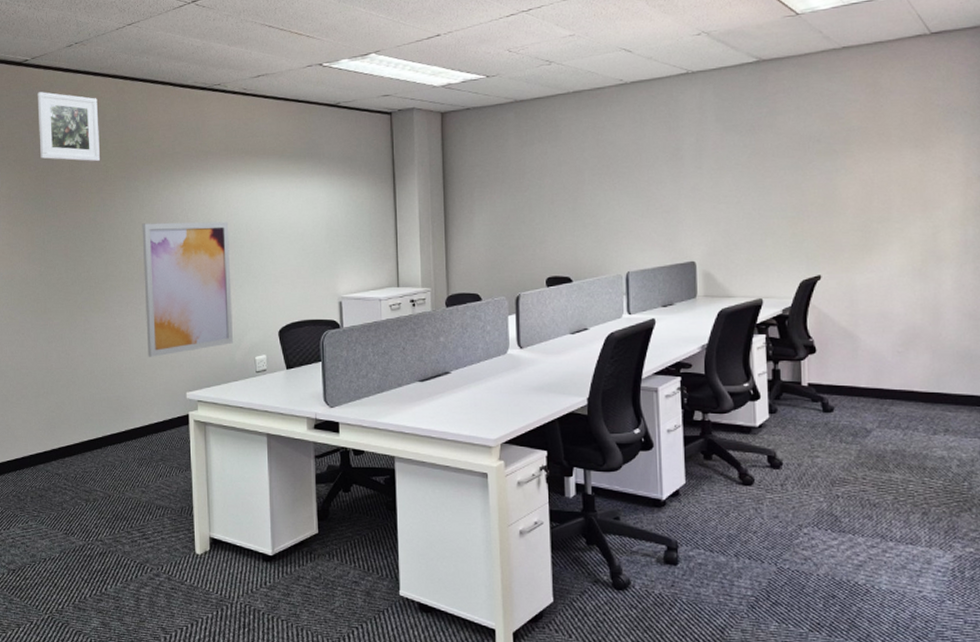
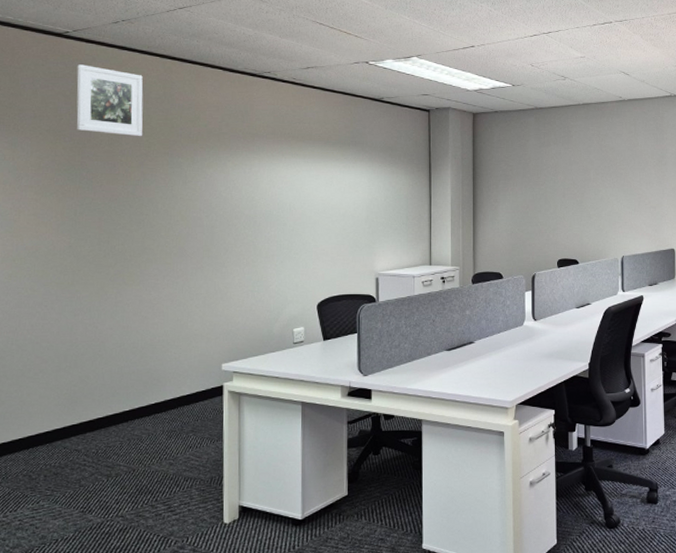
wall art: present [142,221,233,357] -> none [183,199,273,330]

